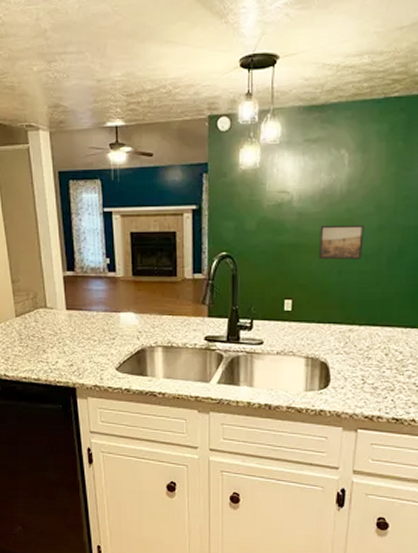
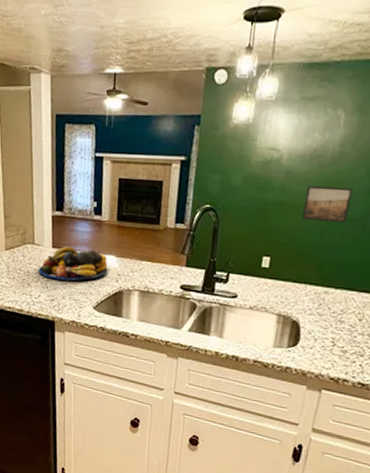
fruit bowl: none [53,307,127,343] -> present [38,246,108,281]

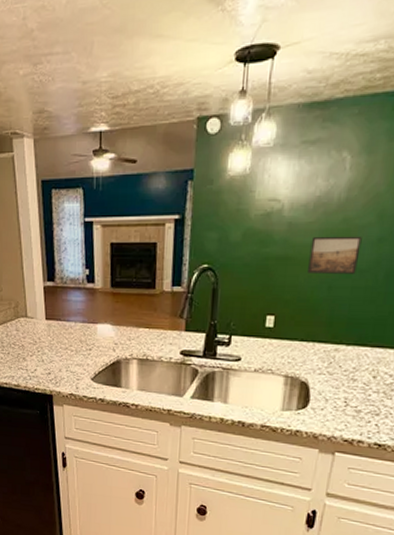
fruit bowl: present [38,246,108,281] -> none [33,317,104,353]

